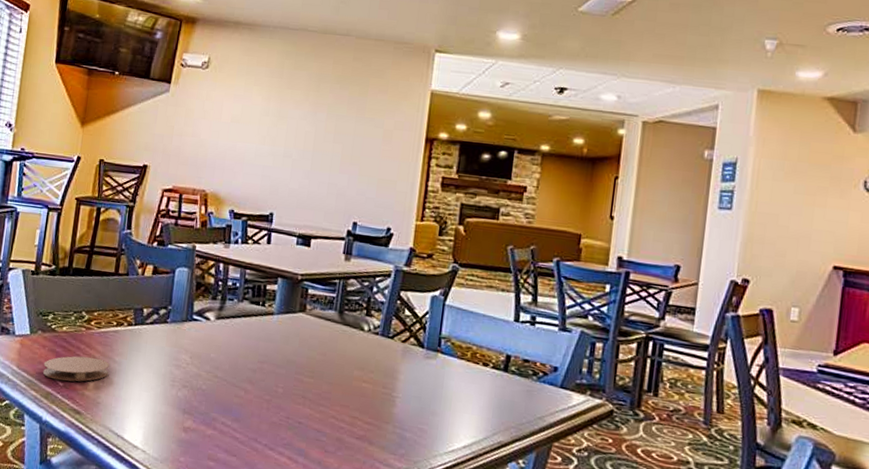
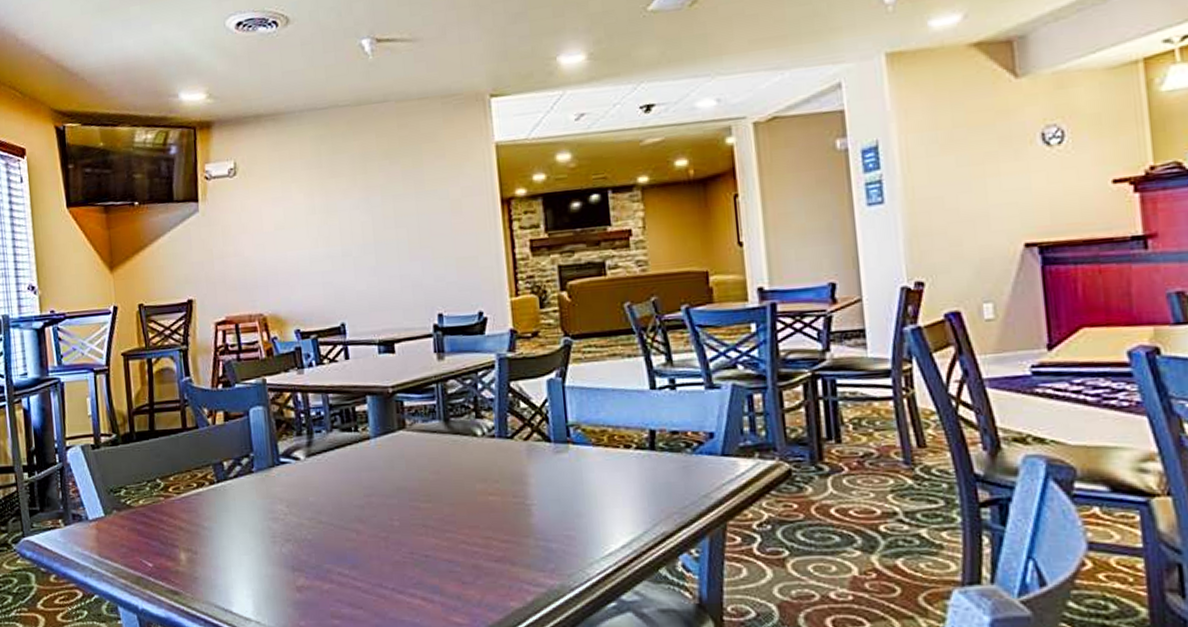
coaster: present [42,356,109,382] -> none [126,528,200,562]

